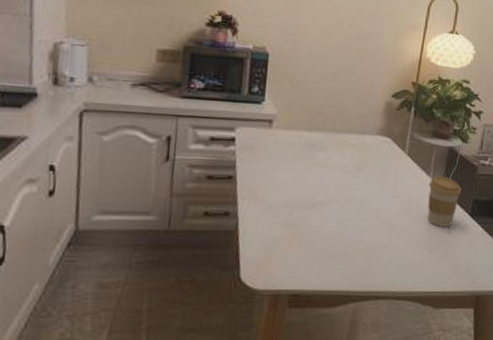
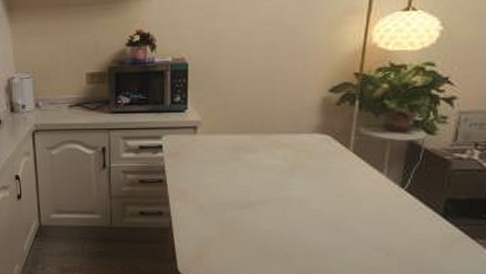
coffee cup: present [427,175,462,227] -> none [382,173,429,228]

